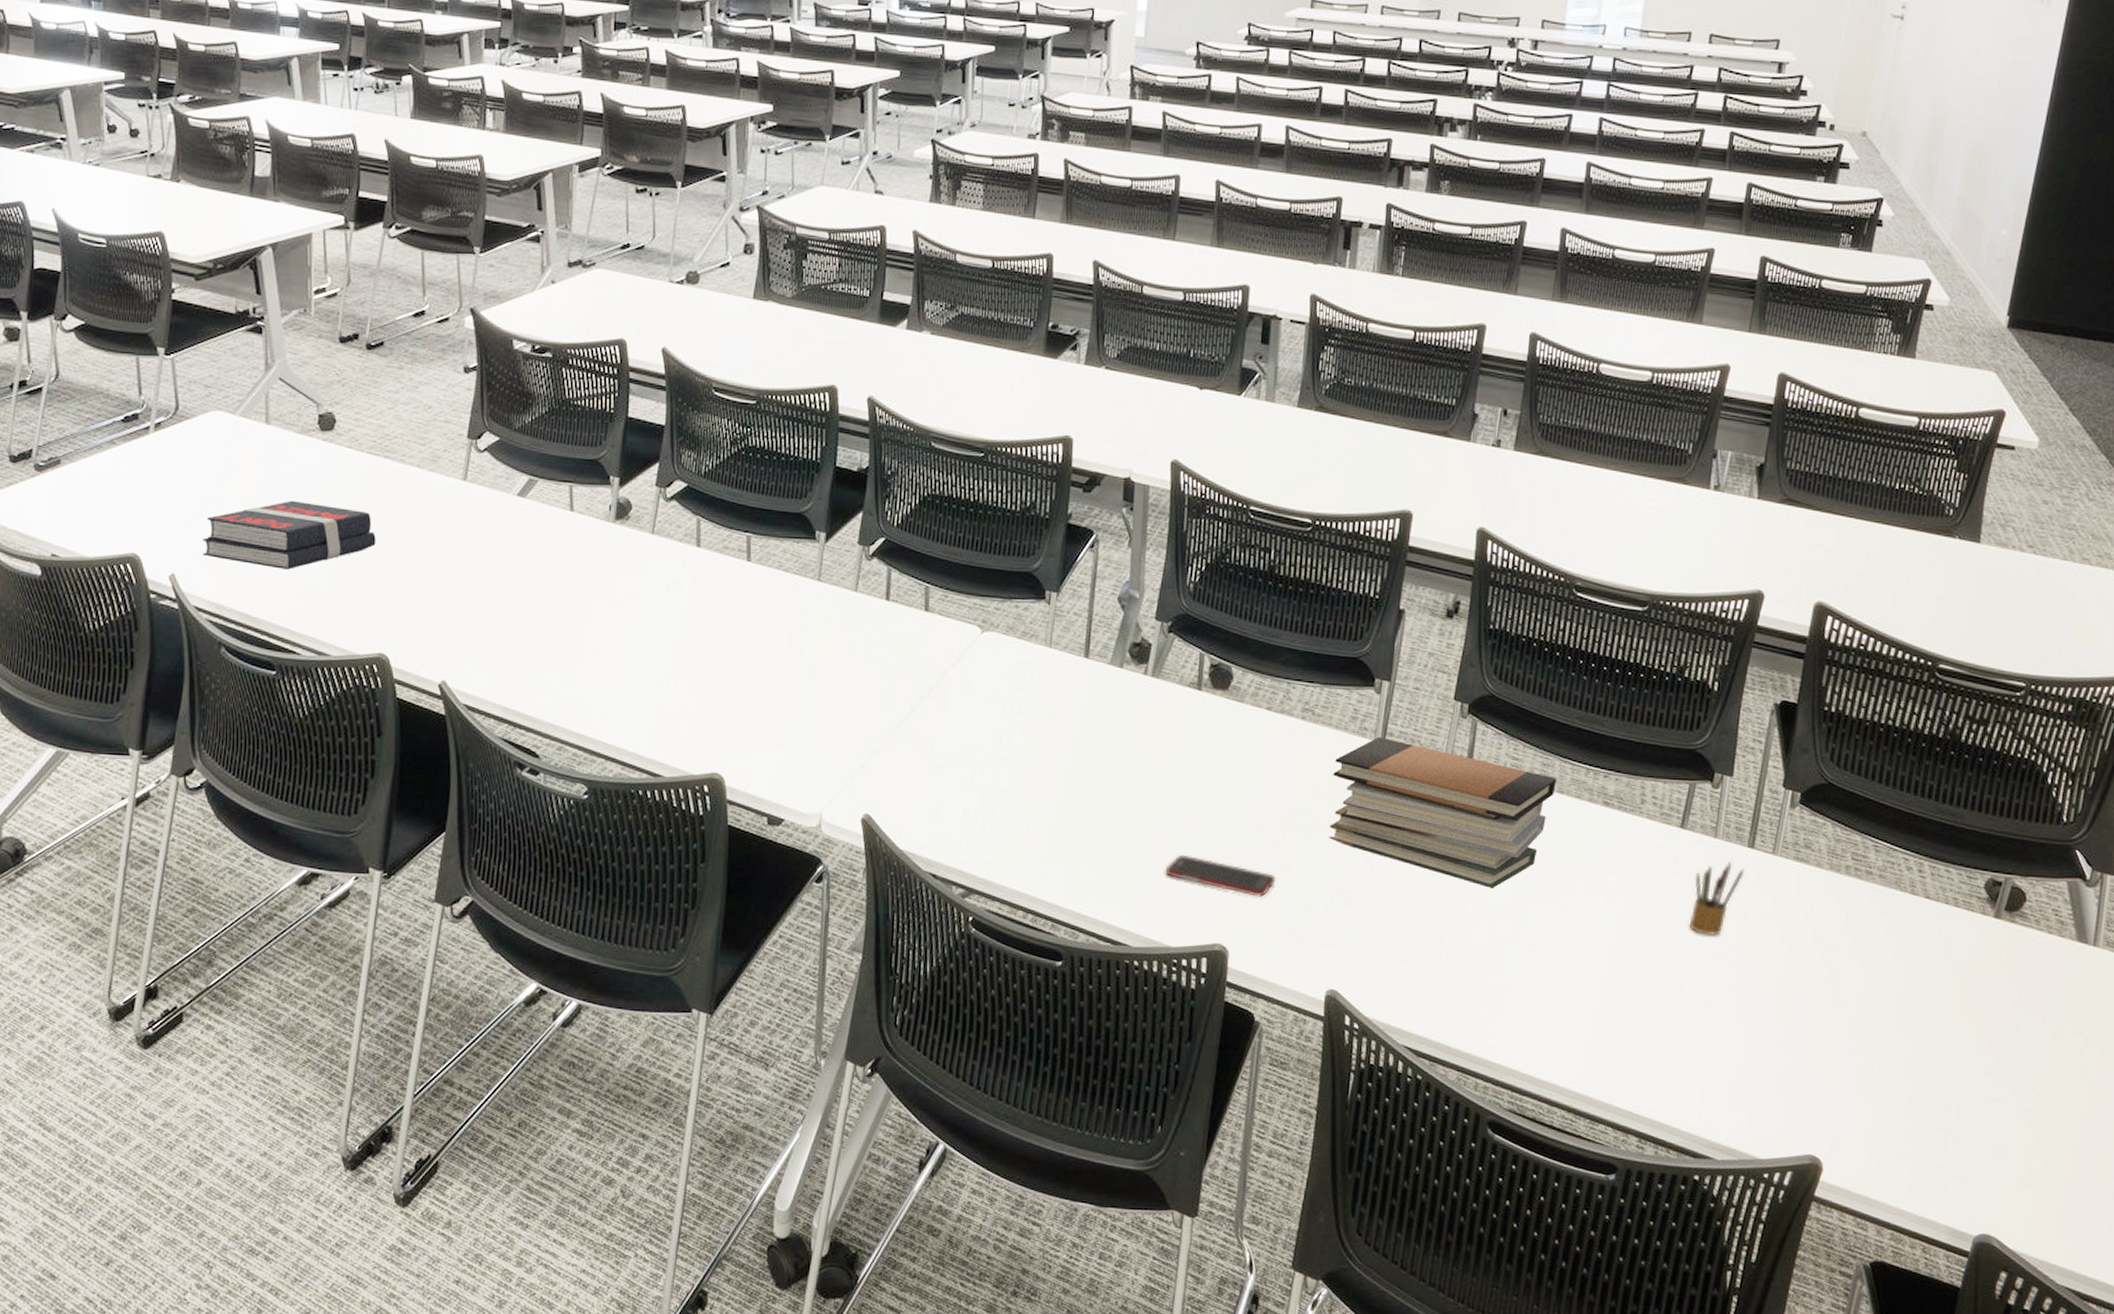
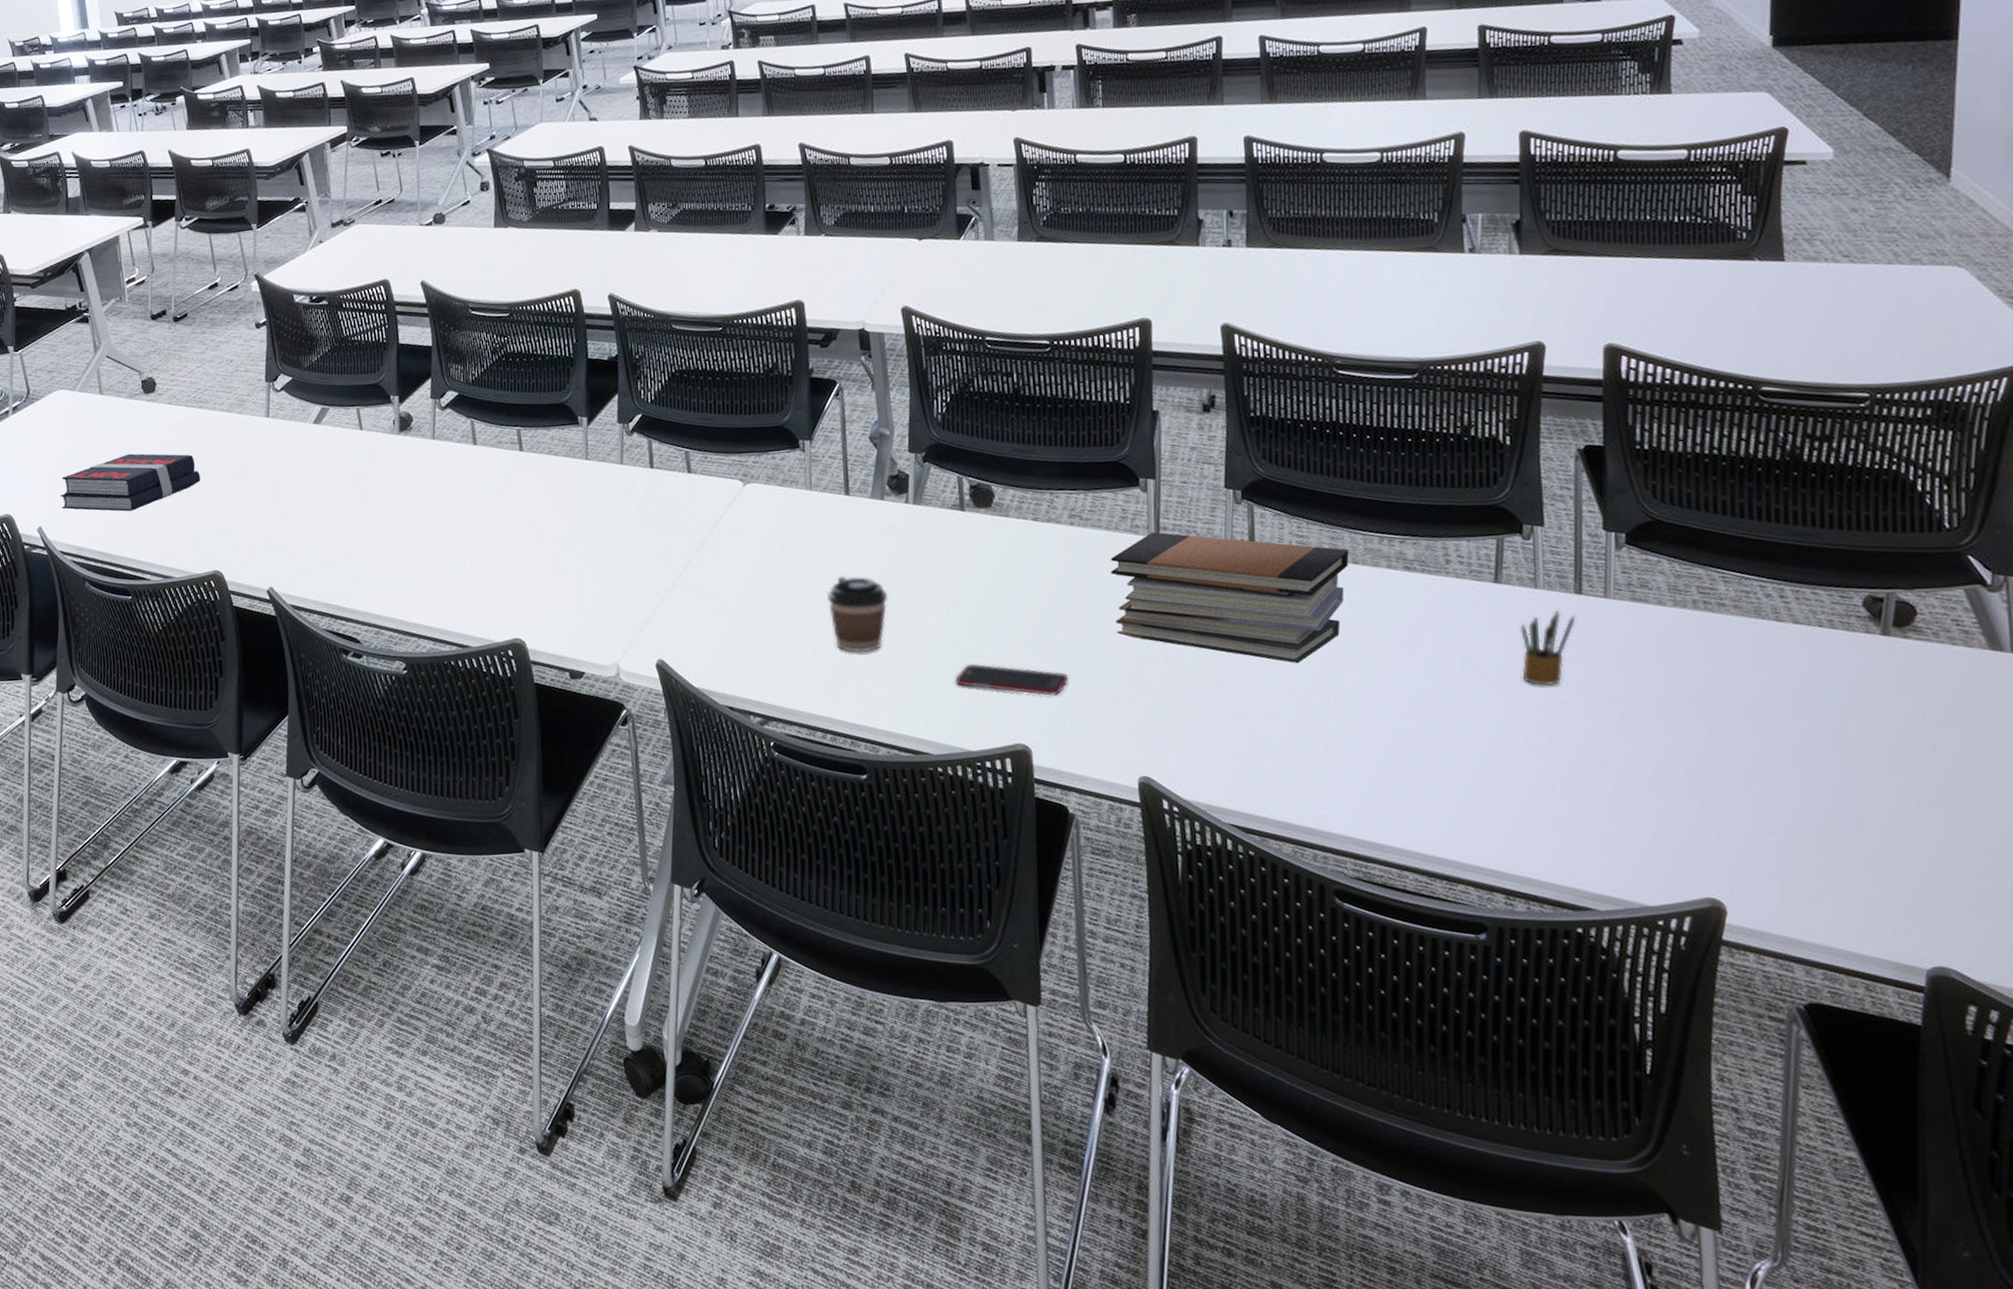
coffee cup: none [1049,745,1112,830] -> present [826,576,889,653]

